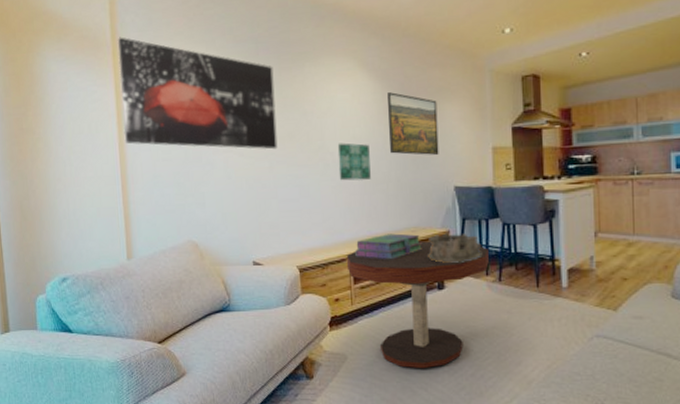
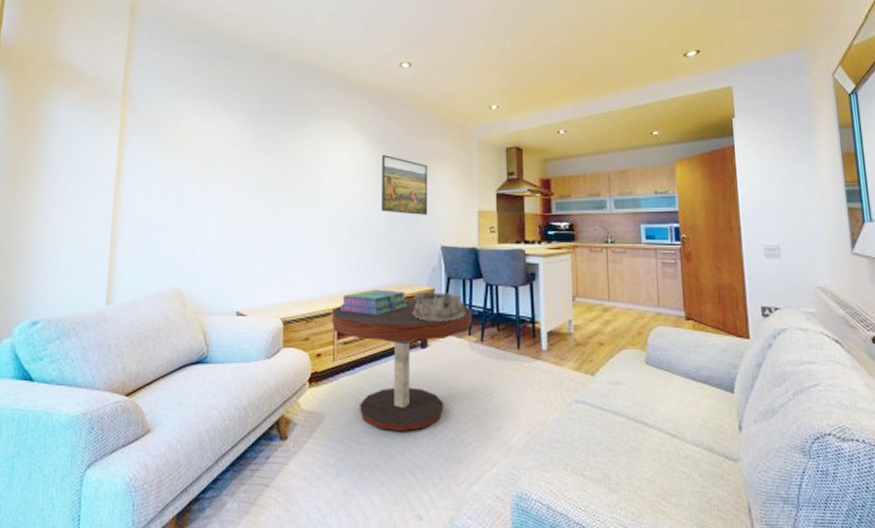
wall art: present [117,37,278,150] -> none [121,88,276,202]
wall art: present [337,143,371,181] -> none [330,199,362,235]

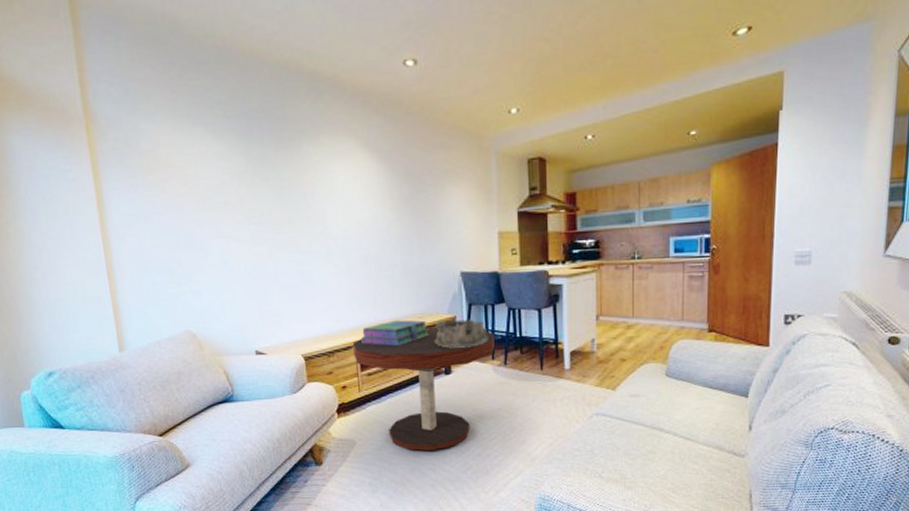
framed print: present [382,155,428,216] -> none [391,174,445,241]

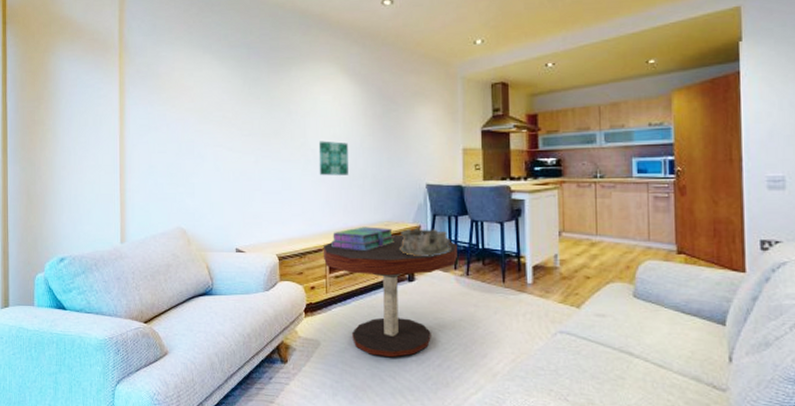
wall art: none [340,227,376,267] -> present [318,141,348,176]

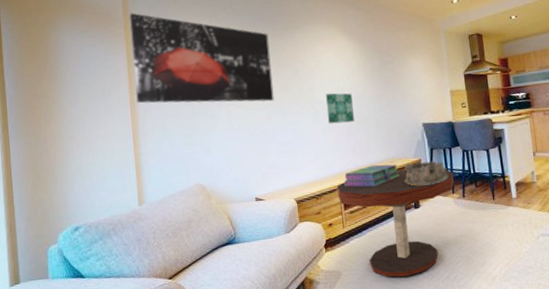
wall art: none [124,40,264,145] -> present [129,13,274,103]

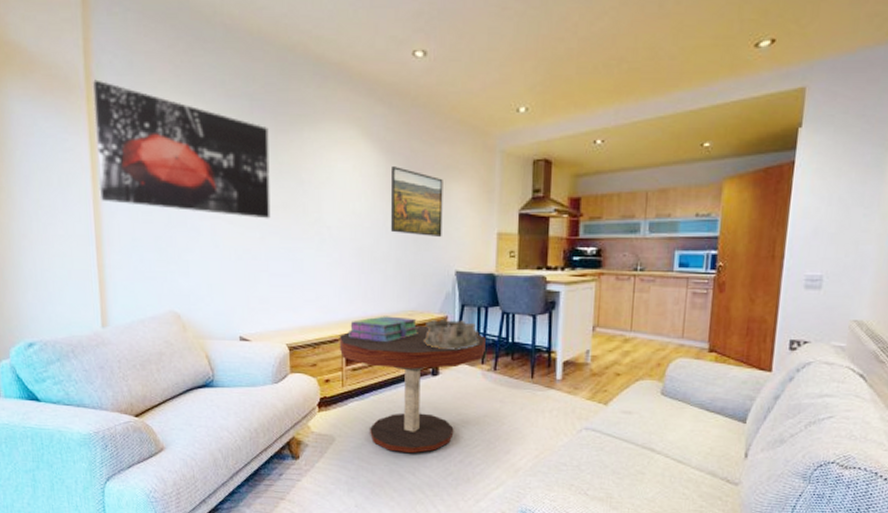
wall art: present [325,93,354,124] -> none [335,217,369,258]
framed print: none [365,51,409,100] -> present [391,167,443,238]

